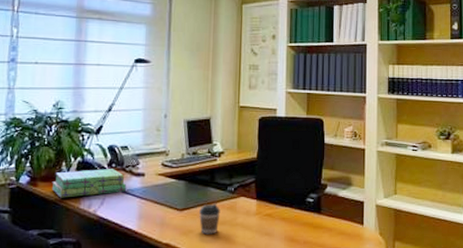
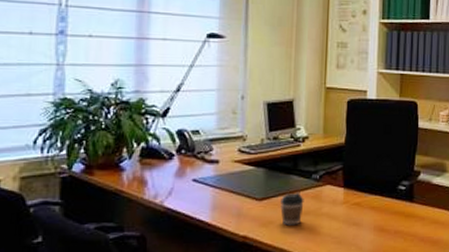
stack of books: present [51,169,126,198] -> none [110,155,198,188]

